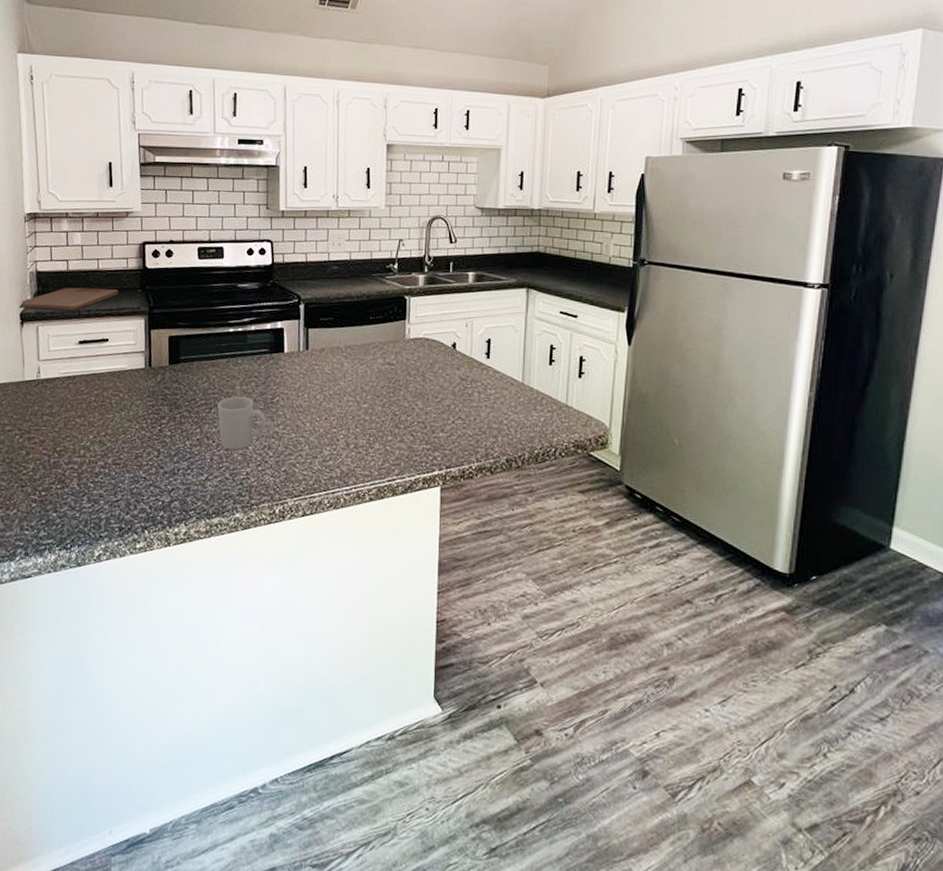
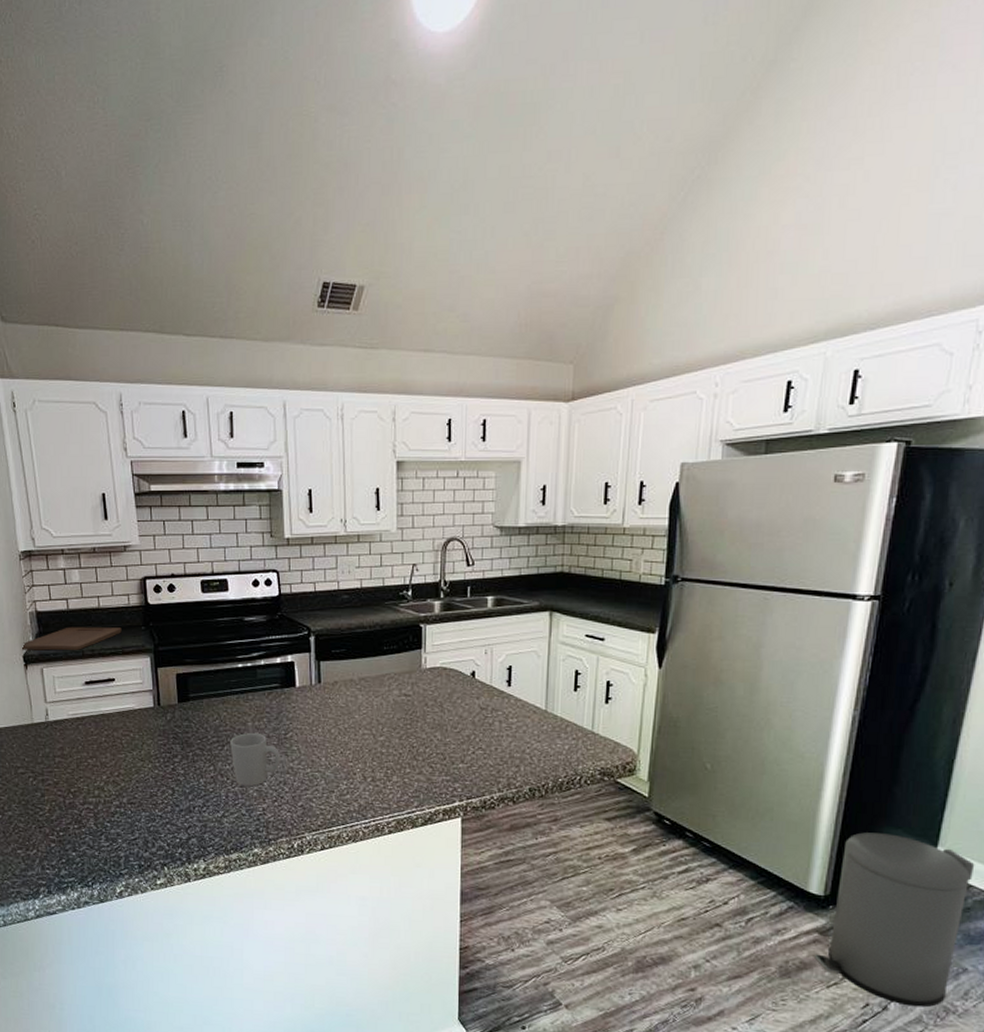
pedal bin: none [781,511,929,691] -> present [813,832,975,1008]

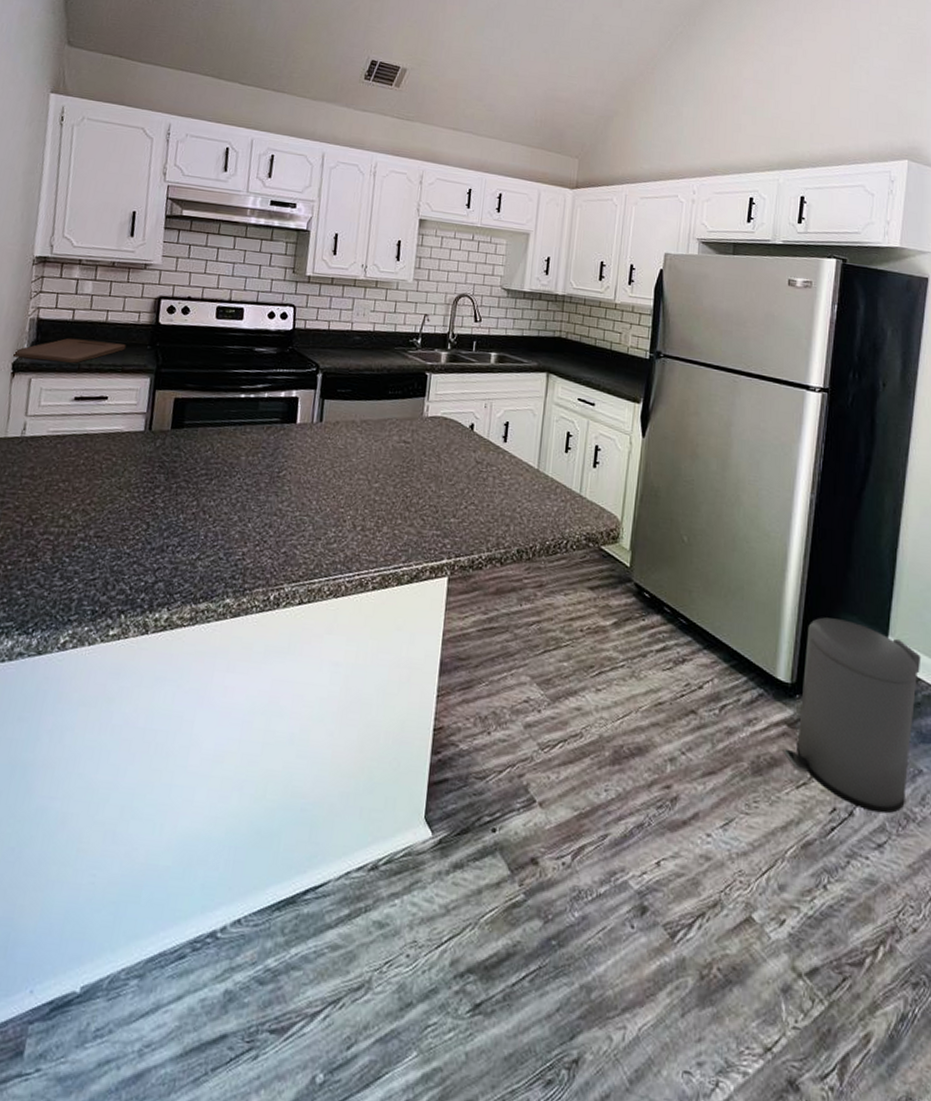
mug: present [230,732,281,787] -> none [217,467,271,528]

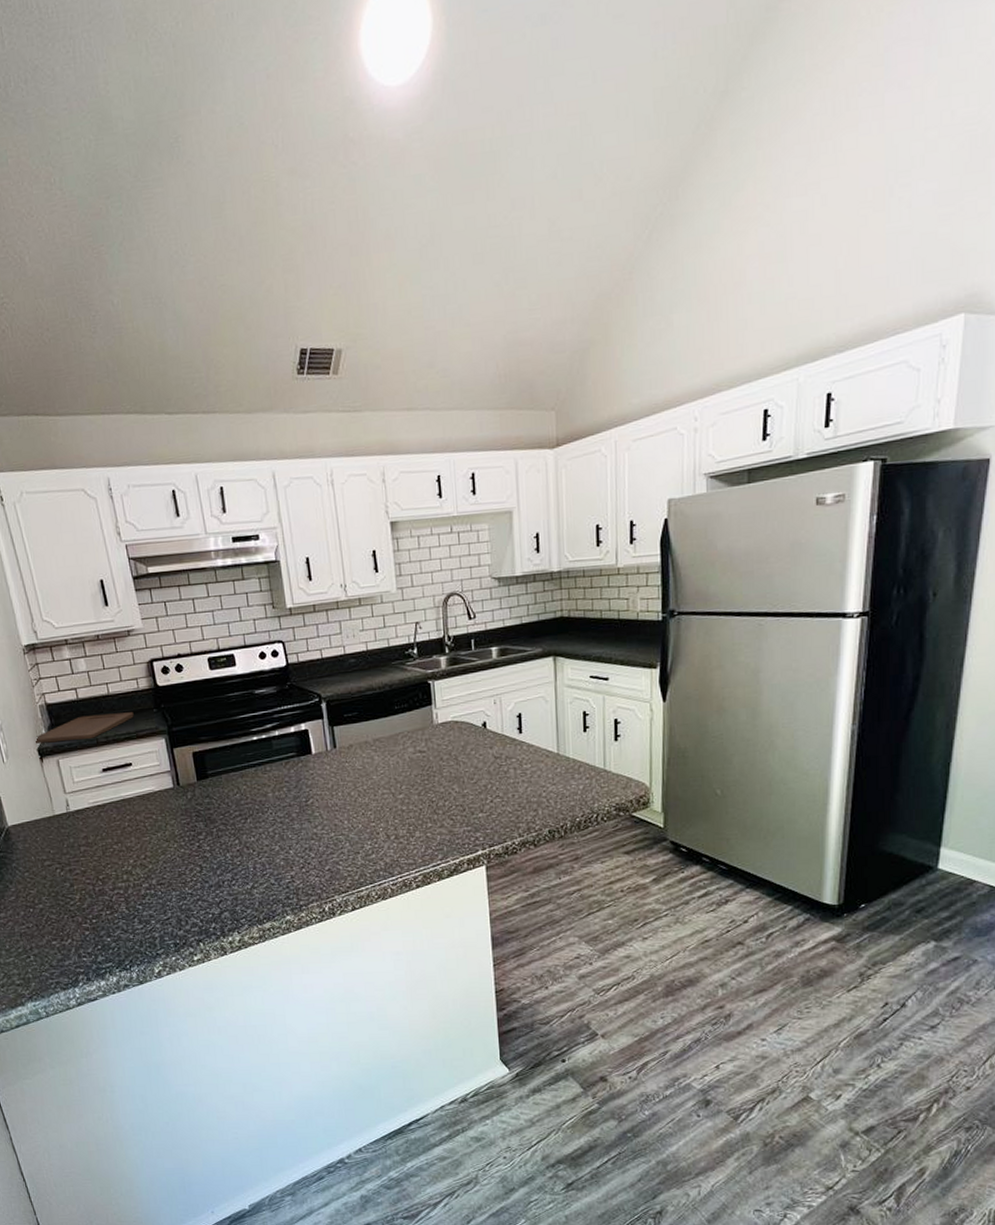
pedal bin: present [783,617,921,814] -> none [832,839,977,1001]

